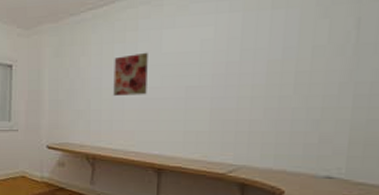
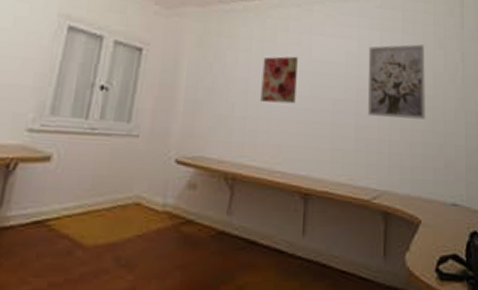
wall art: none [225,17,301,99] -> present [368,44,425,119]

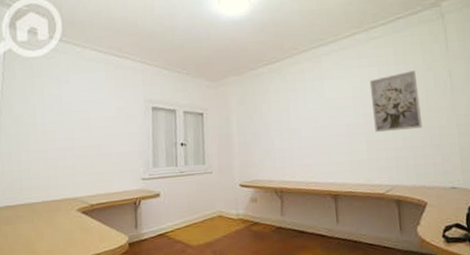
wall art: present [260,56,298,104] -> none [289,98,318,135]

